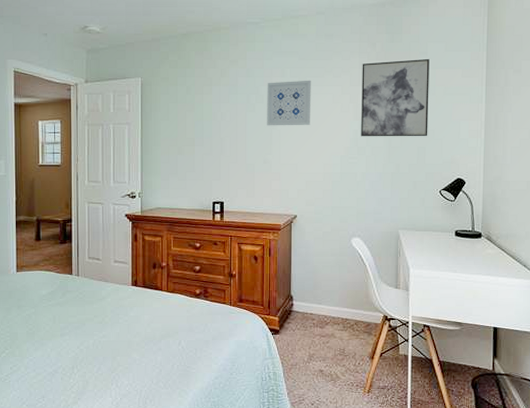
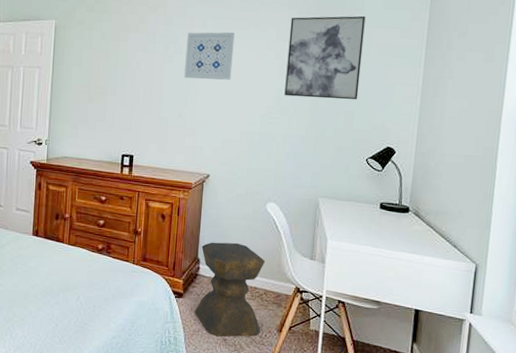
stool: none [291,278,354,369] -> present [194,242,266,337]

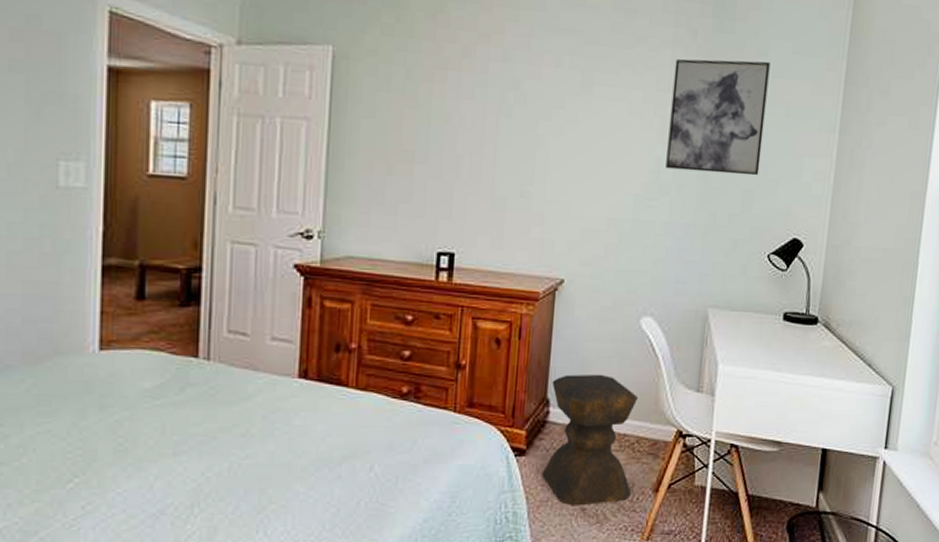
wall art: present [184,32,235,80] -> none [529,73,600,145]

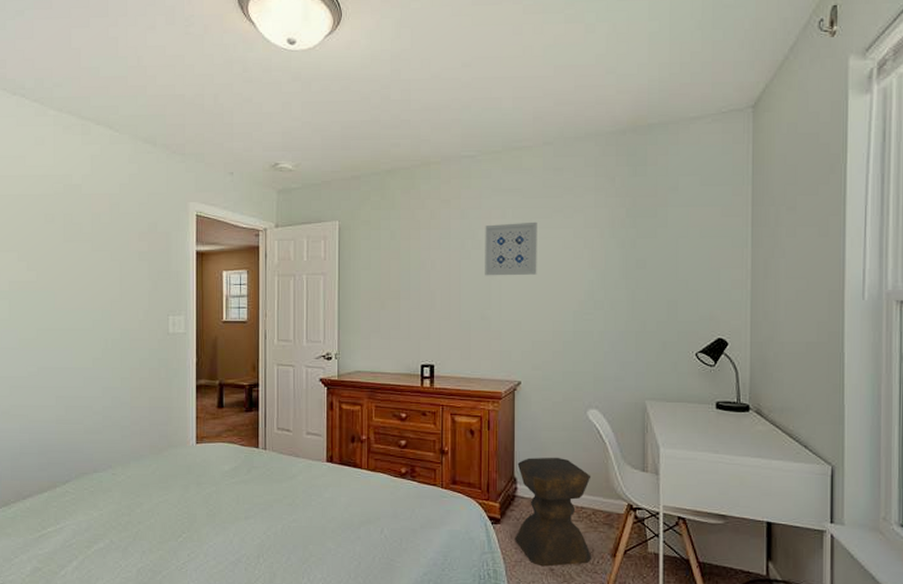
wall art: none [529,73,600,145] -> present [485,221,537,276]
wall art: present [666,59,770,176] -> none [598,194,681,289]

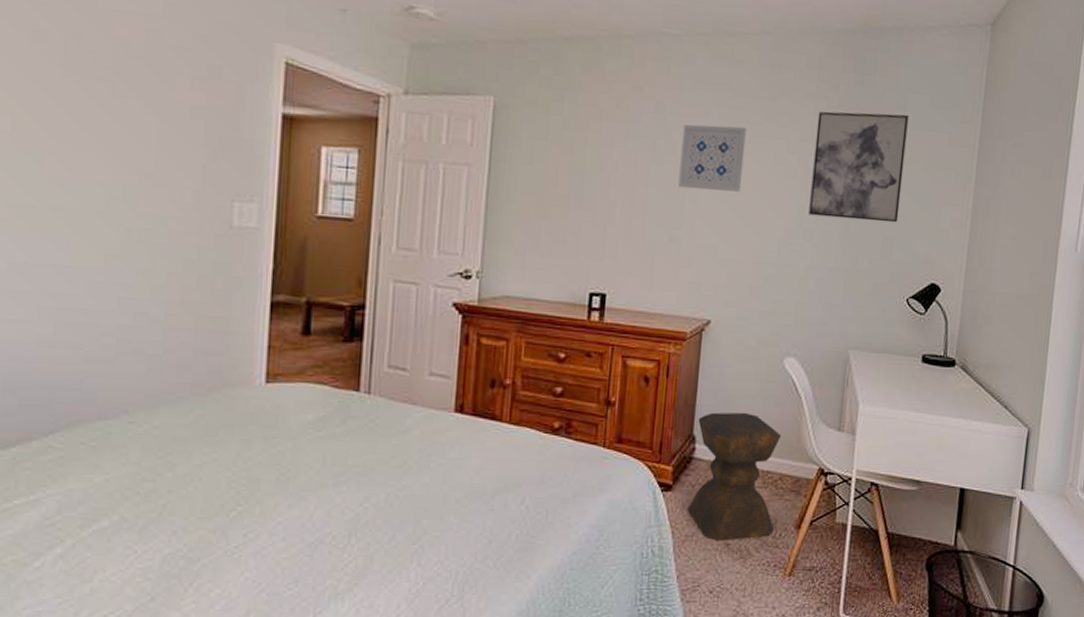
wall art: none [598,194,681,289] -> present [809,111,909,223]

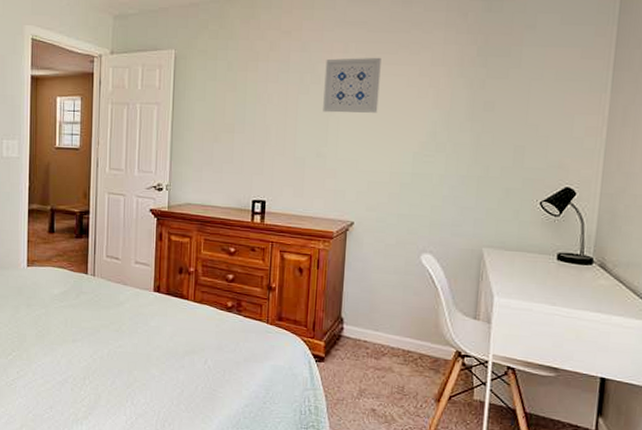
stool: present [687,412,782,541] -> none [338,299,421,407]
wall art: present [809,111,909,223] -> none [441,33,539,133]

